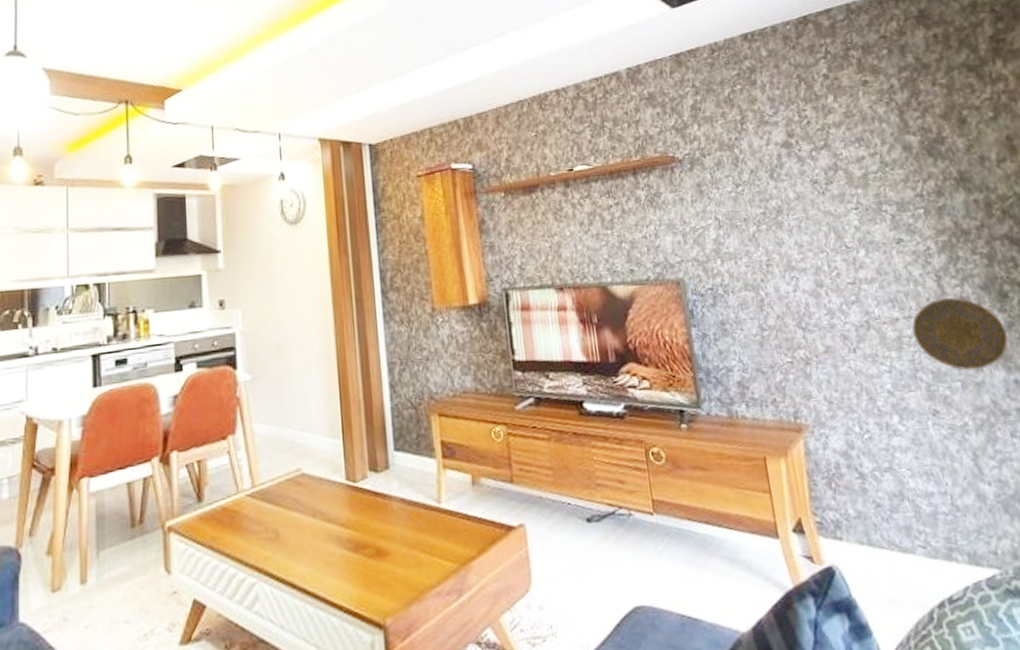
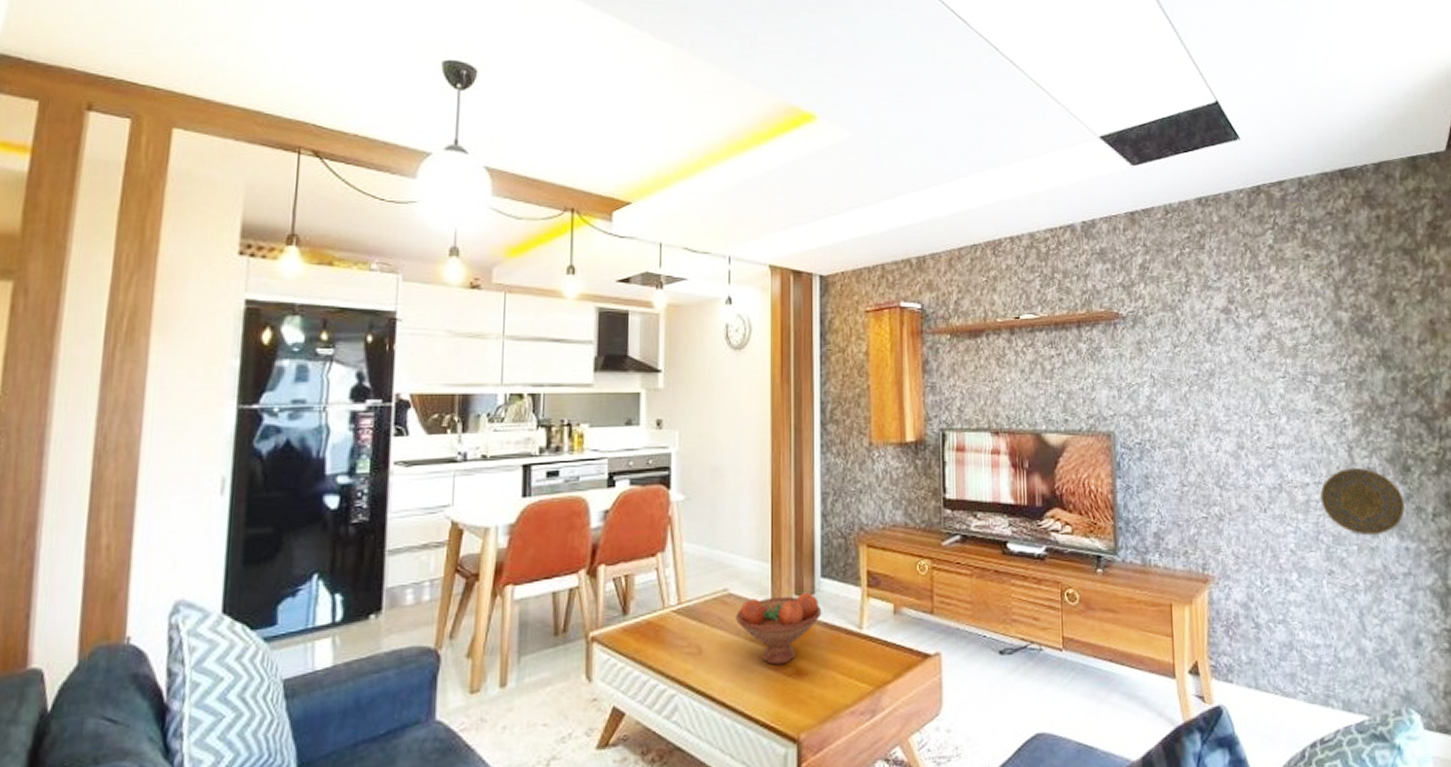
fruit bowl: none [311,467,398,547] -> present [736,592,822,665]

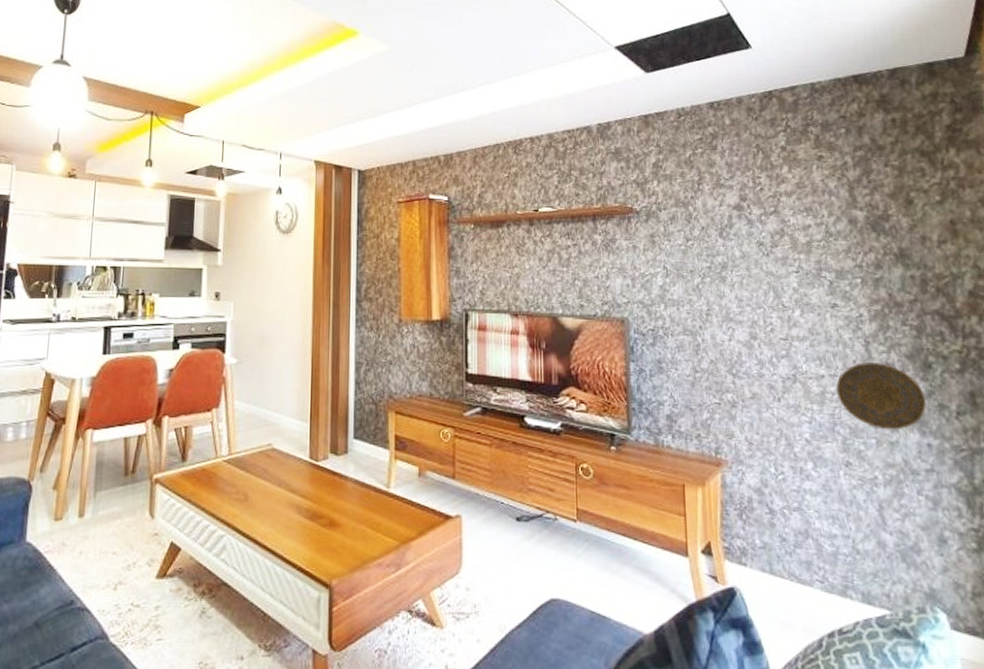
fruit bowl: present [736,592,822,665] -> none [278,451,354,516]

